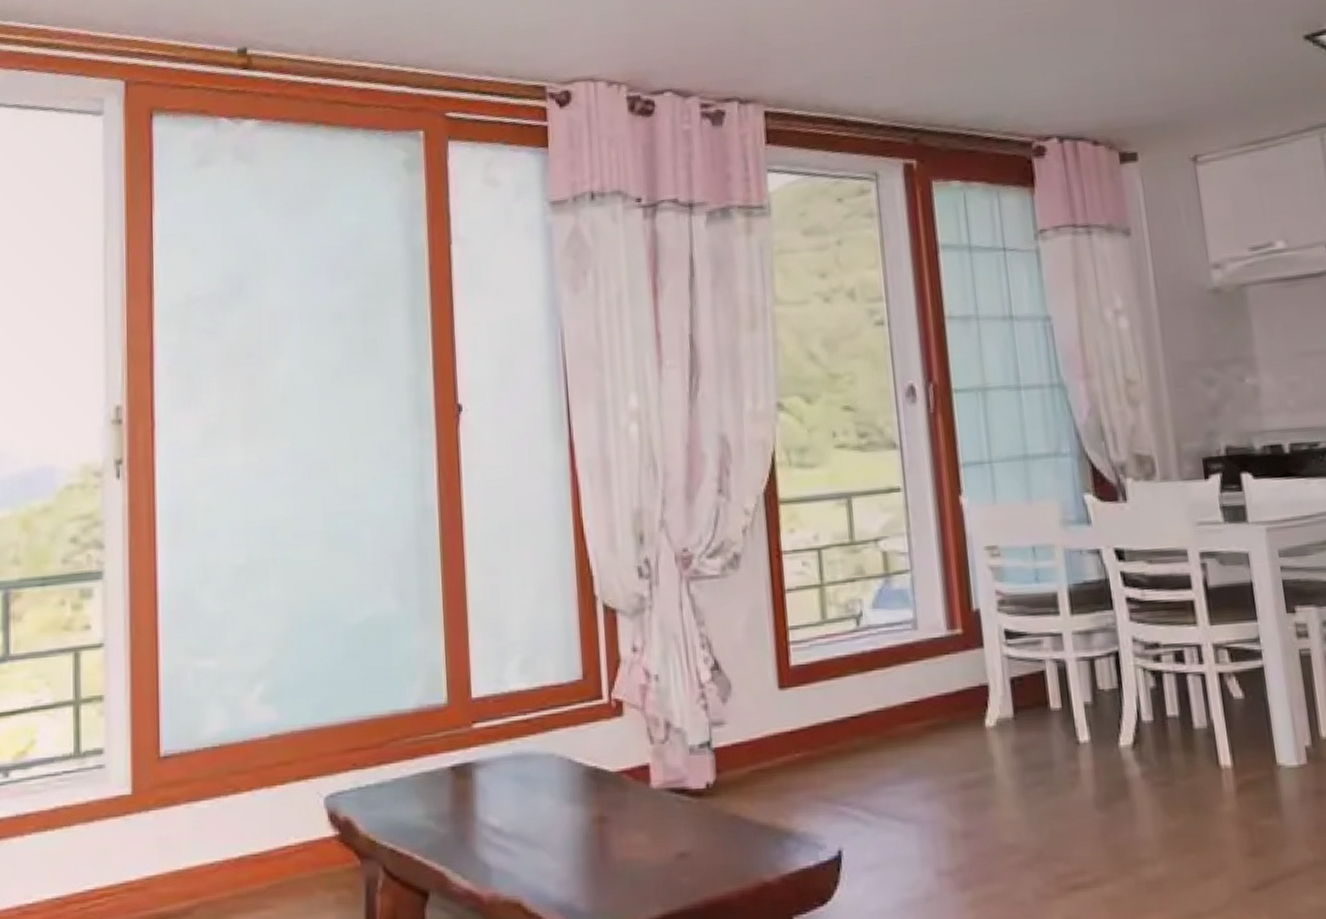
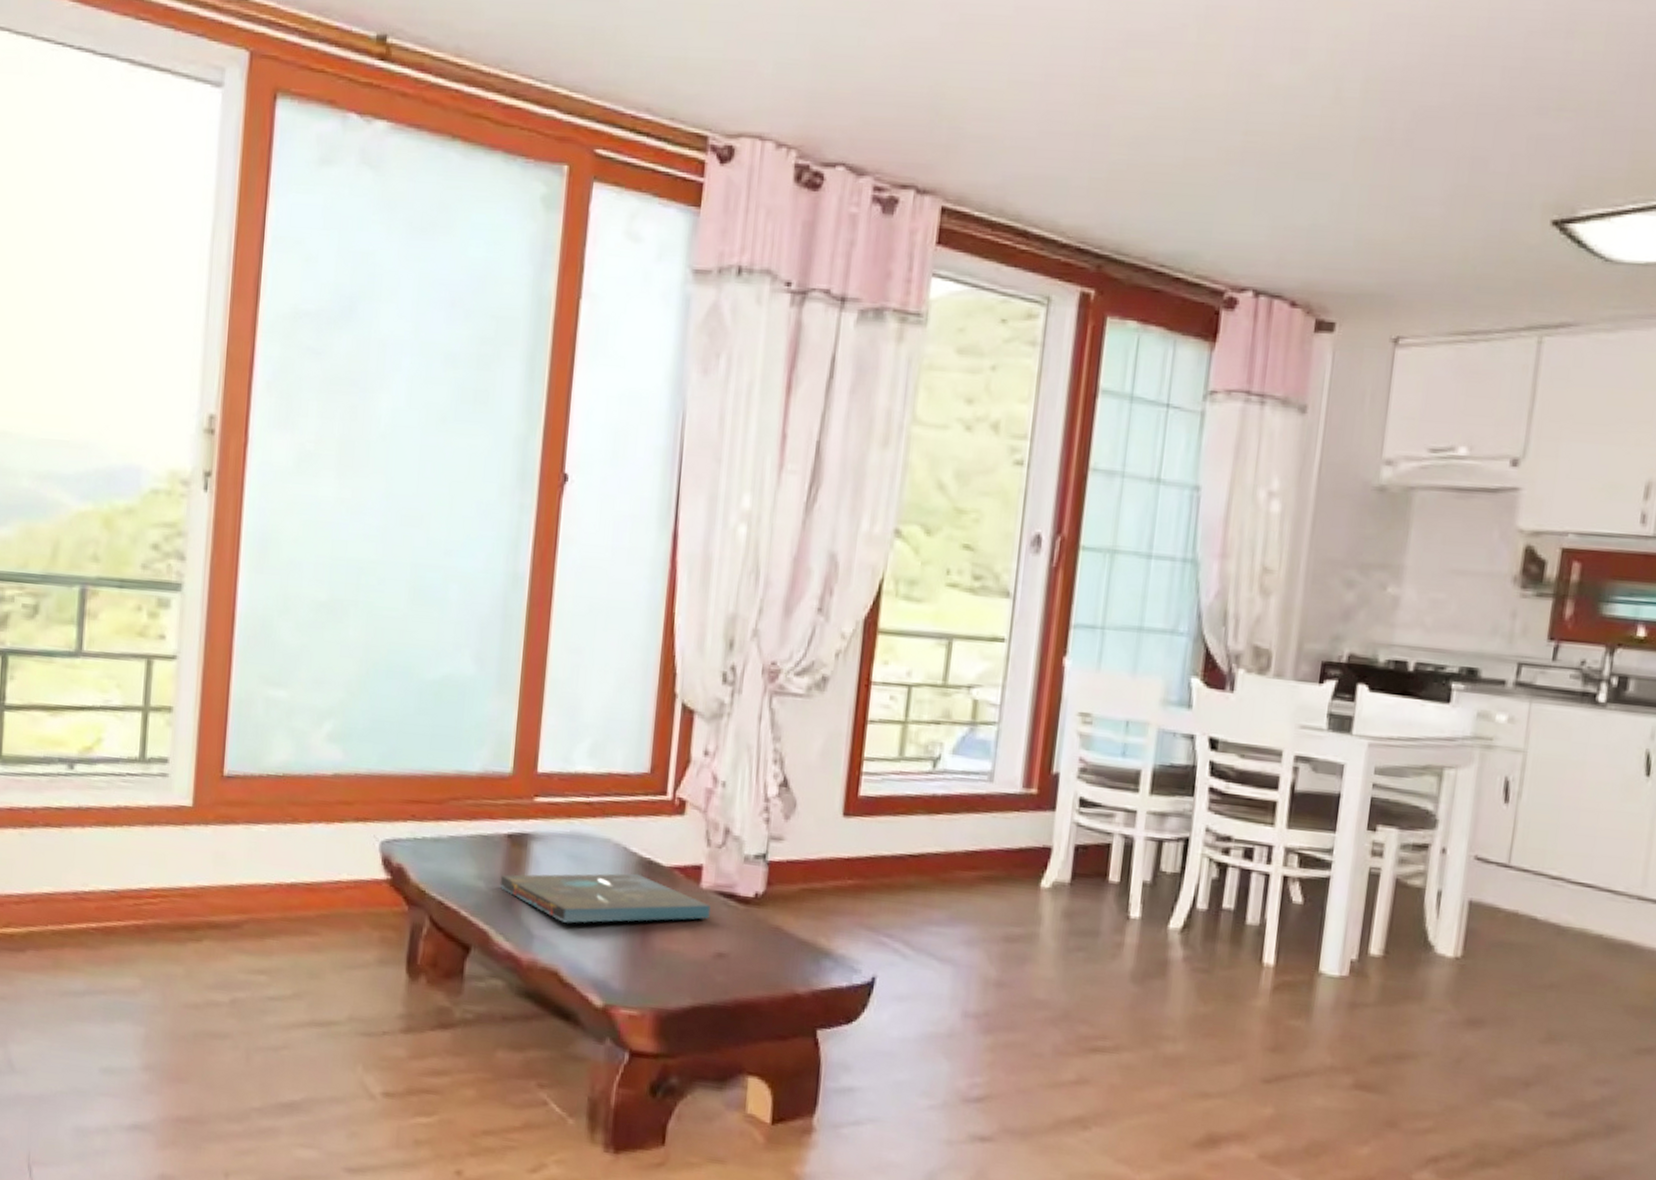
board game: none [449,784,665,849] -> present [499,873,711,923]

